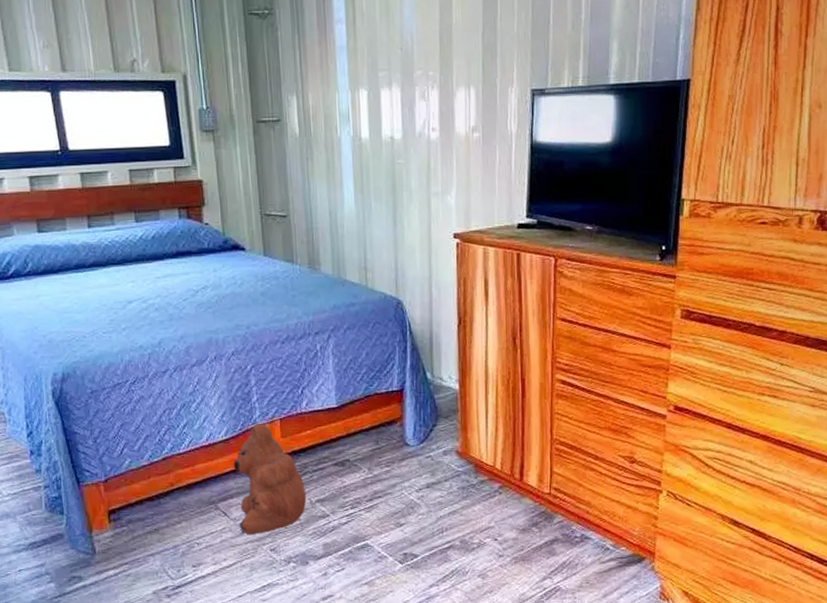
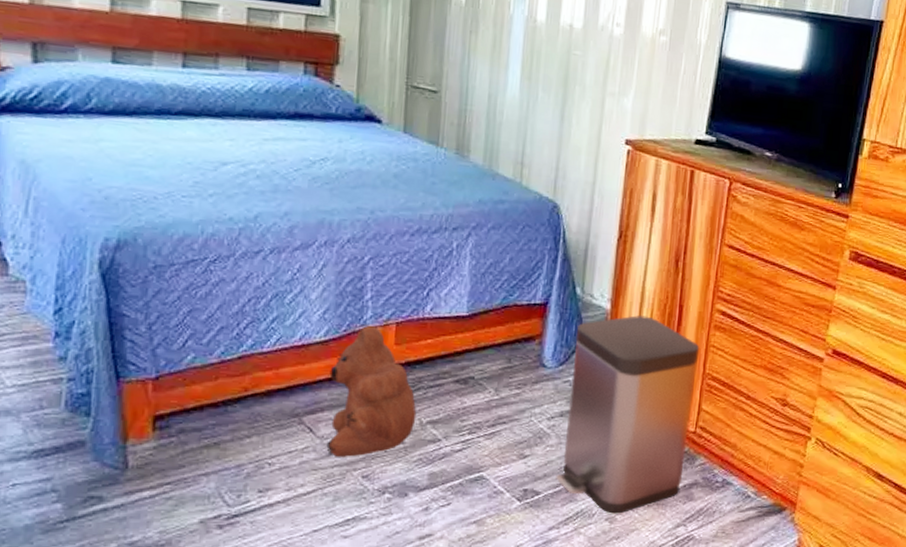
pedal bin: none [430,391,545,571] -> present [556,314,700,514]

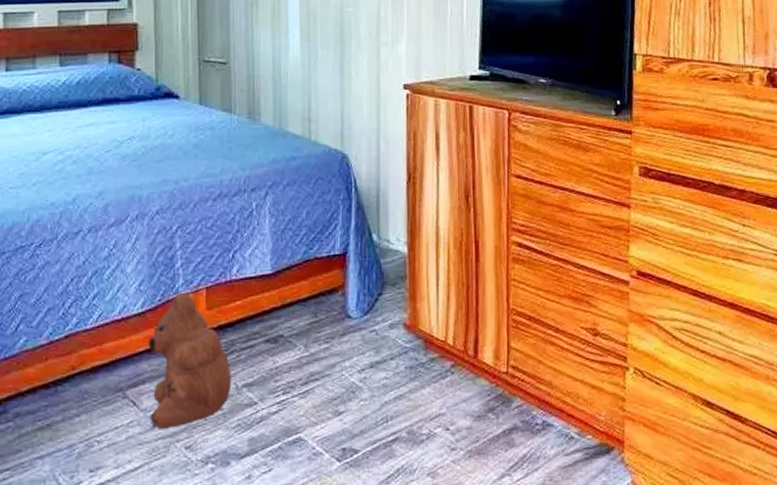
pedal bin: present [556,314,700,514] -> none [373,255,501,468]

